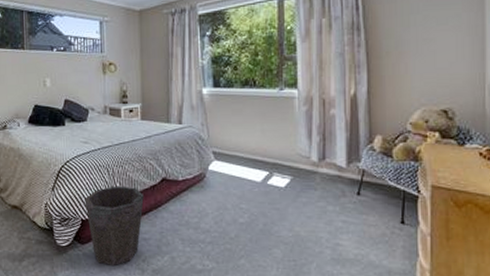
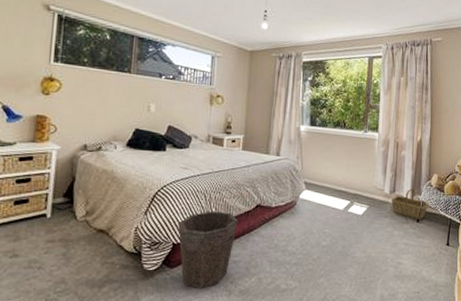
basket: none [320,154,372,193] -> present [391,188,428,220]

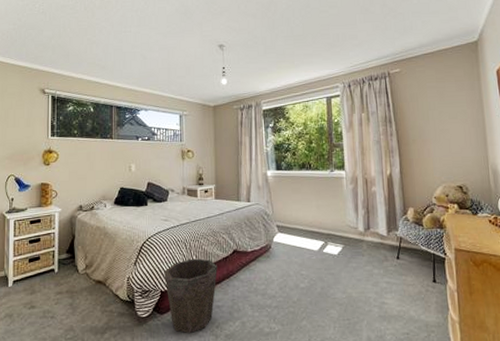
basket: present [391,188,428,220] -> none [366,224,408,257]

